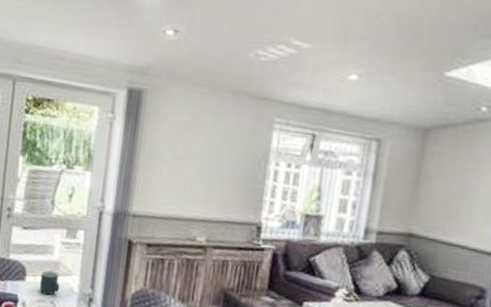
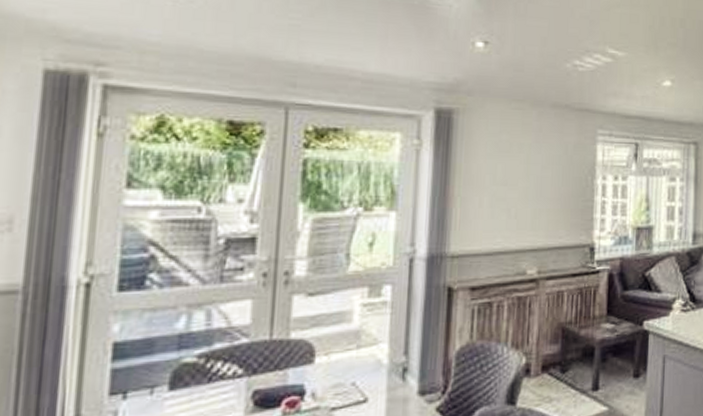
mug: present [40,270,60,296] -> none [335,343,363,377]

